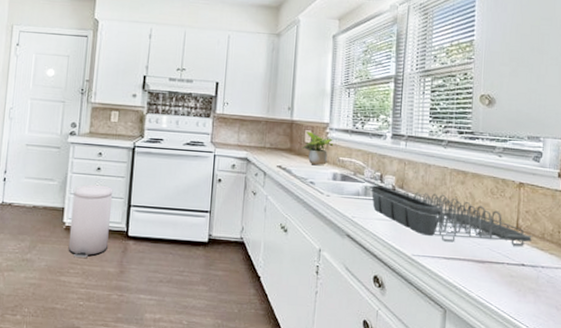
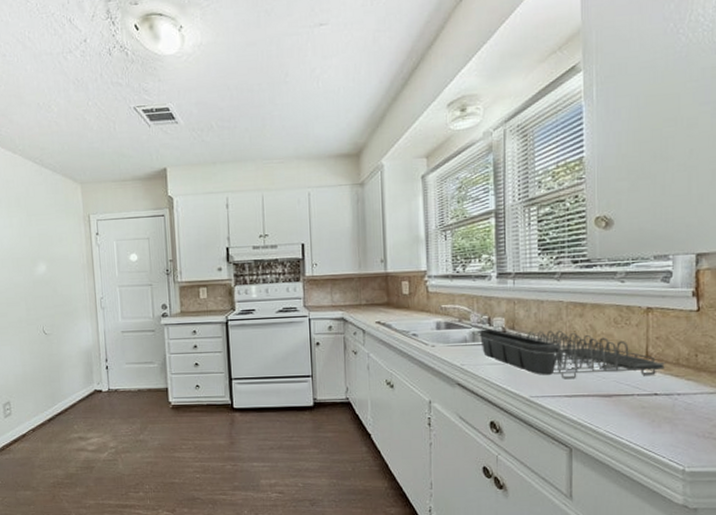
pedal bin: present [68,184,113,259] -> none [173,362,215,435]
potted plant: present [302,131,333,166] -> none [400,282,433,317]

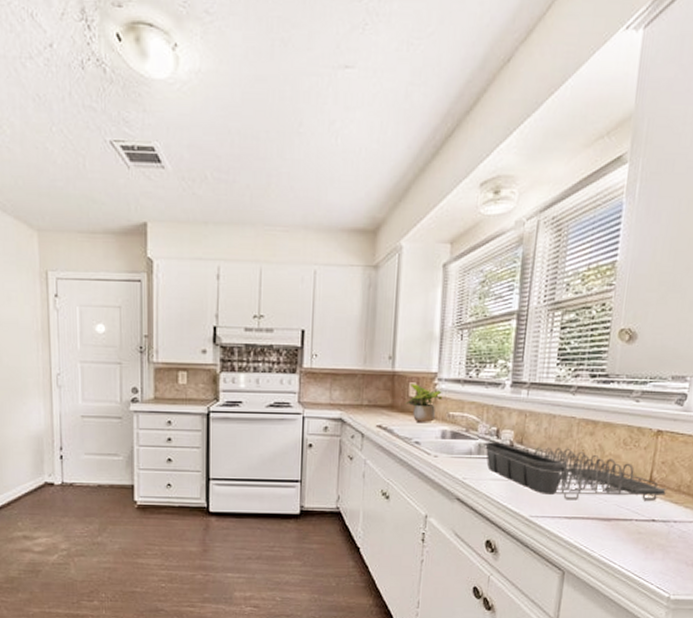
potted plant: none [400,282,433,317] -> present [405,384,442,423]

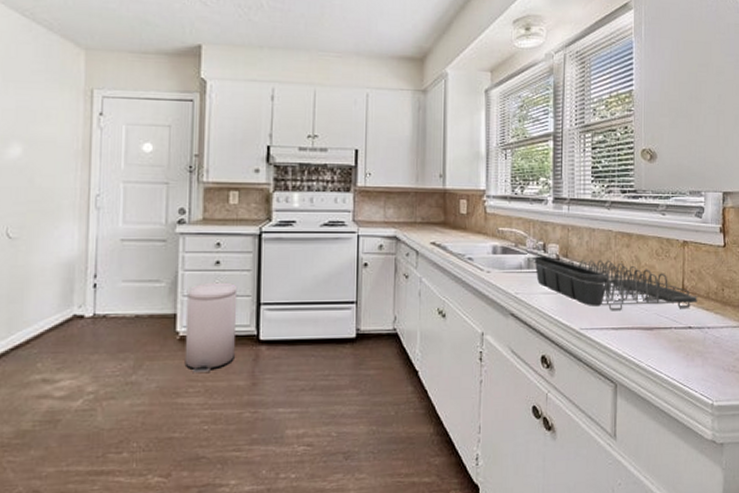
pedal bin: none [142,457,188,539] -> present [184,282,238,374]
potted plant: present [405,384,442,423] -> none [457,201,491,239]

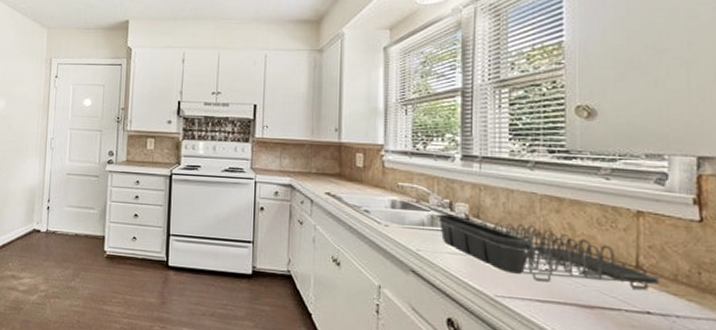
pedal bin: present [184,282,238,374] -> none [109,212,152,288]

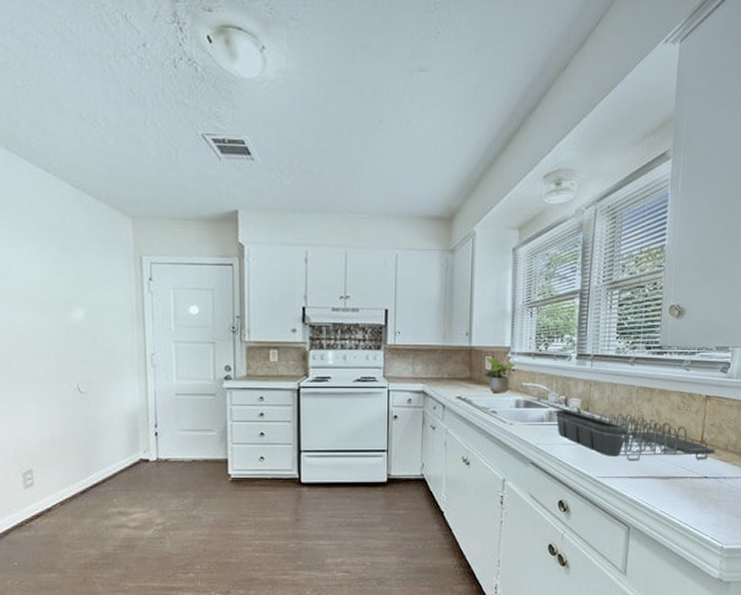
potted plant: none [353,154,389,192] -> present [482,358,515,394]

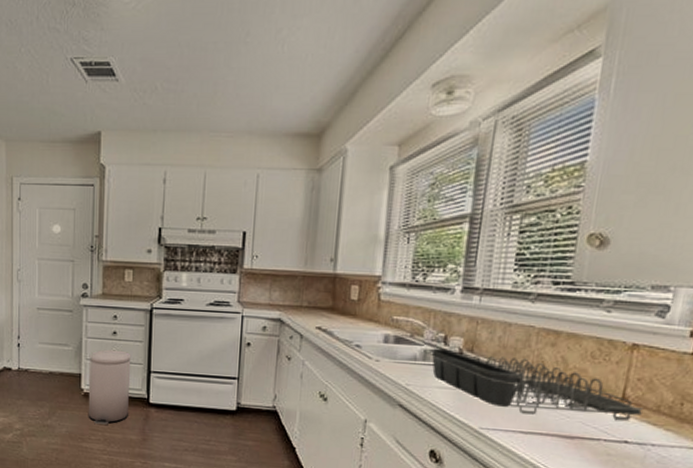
pedal bin: none [235,432,280,510] -> present [88,349,131,426]
potted plant: present [482,358,515,394] -> none [346,286,386,327]

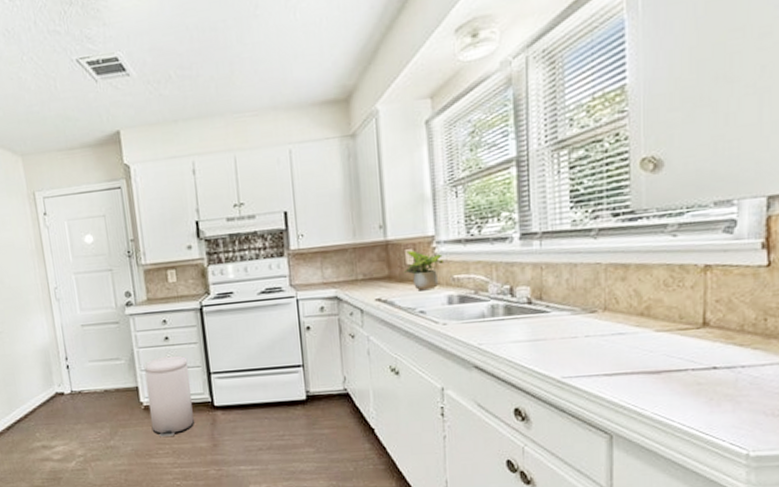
potted plant: none [346,286,386,327] -> present [403,250,443,291]
dish rack: present [430,348,644,420] -> none [497,297,728,356]

